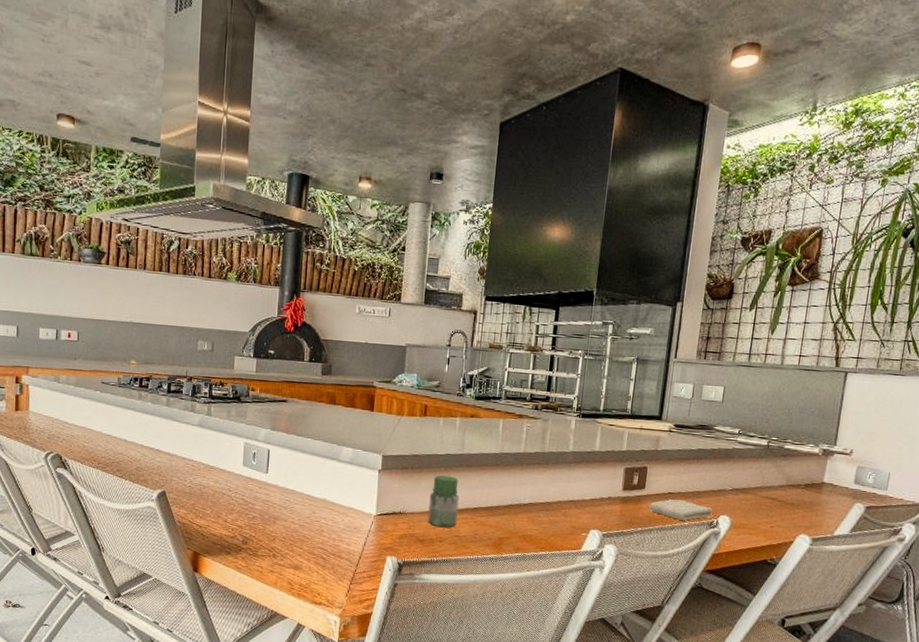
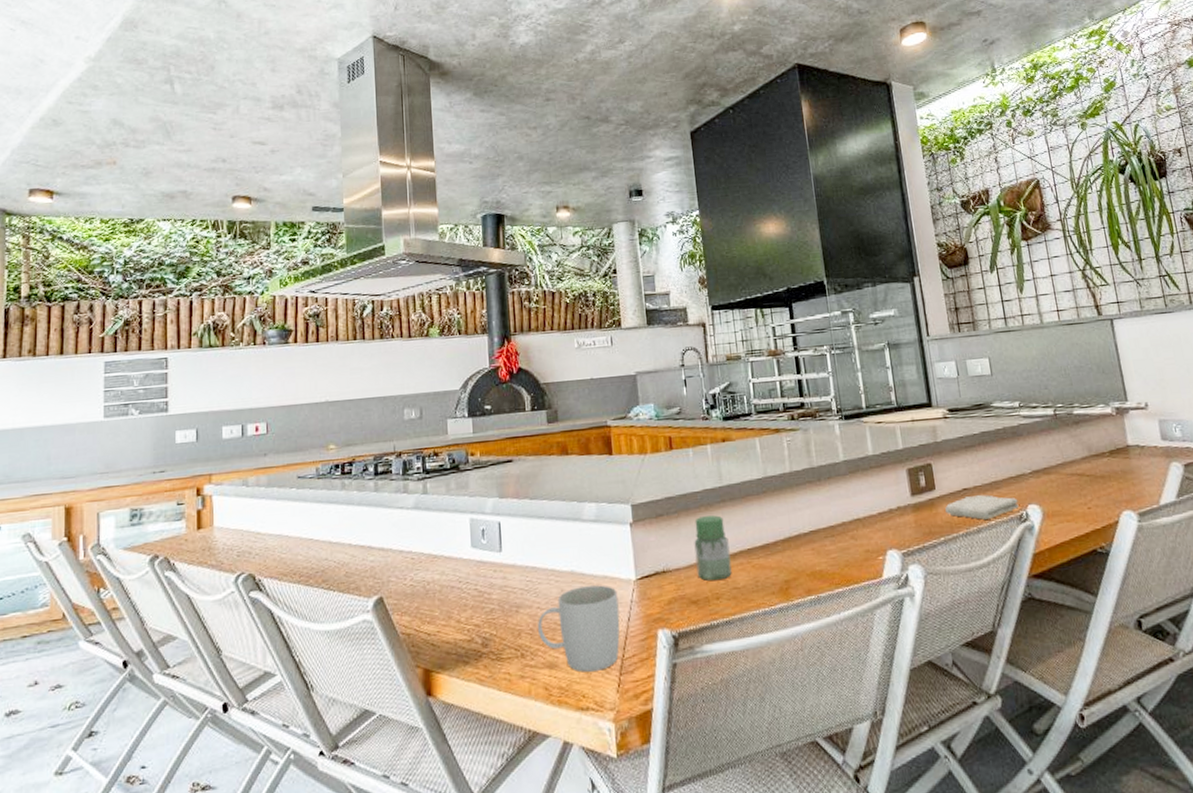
mug: none [289,512,359,578] -> present [538,585,620,672]

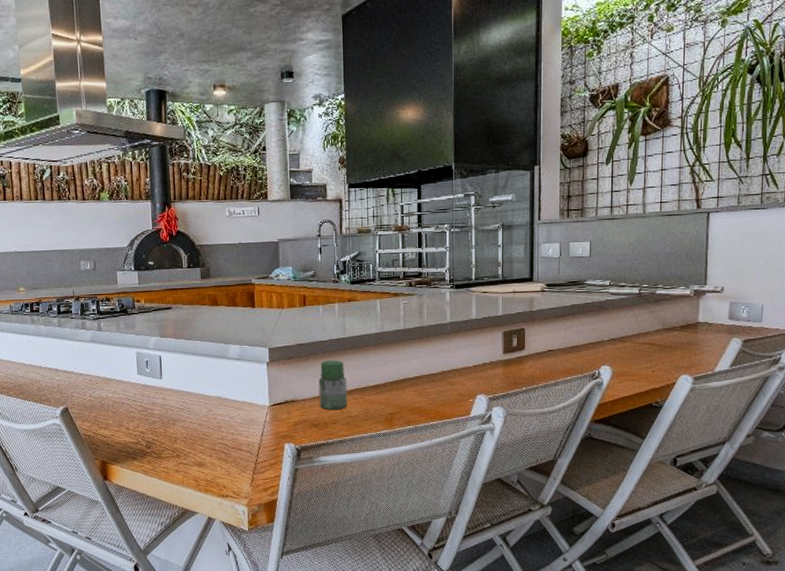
mug: present [538,585,620,672] -> none [190,408,255,471]
washcloth: present [945,494,1019,520] -> none [531,355,593,375]

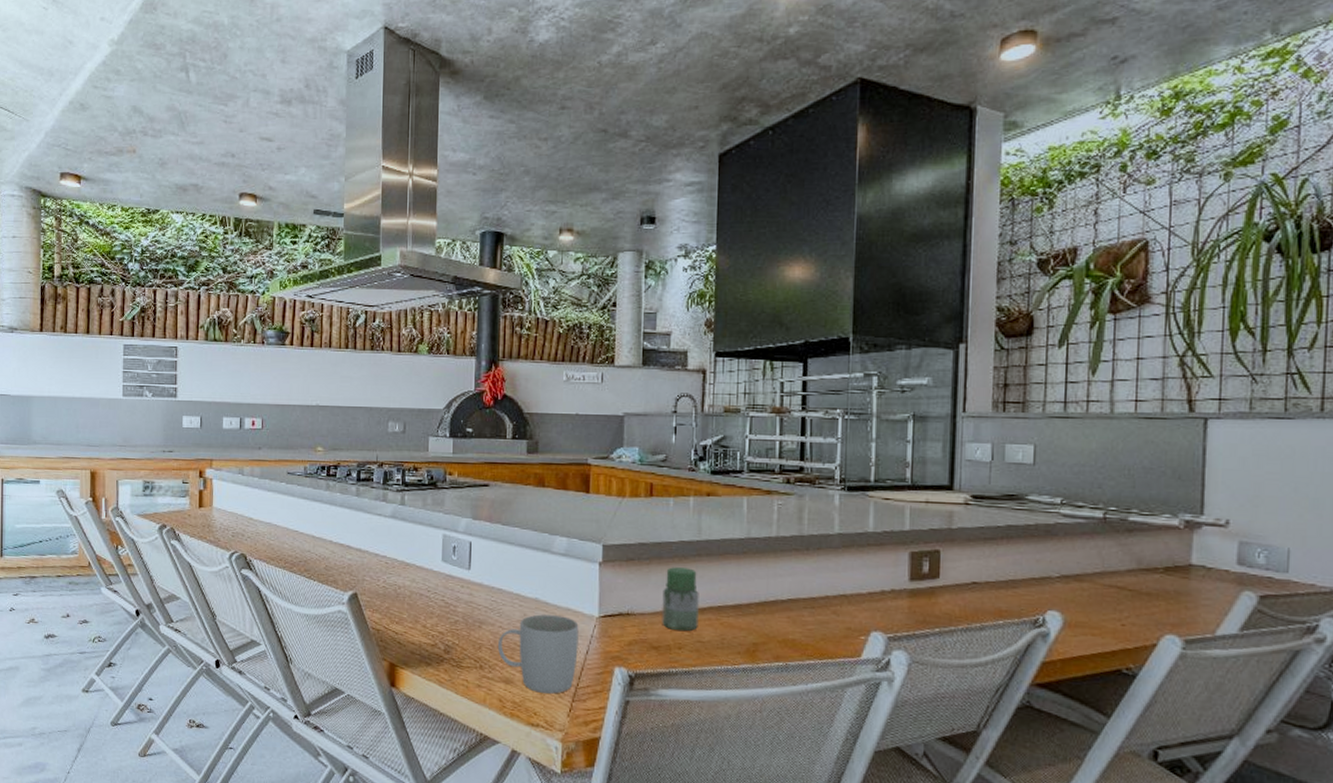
mug: none [190,408,255,471] -> present [498,614,579,694]

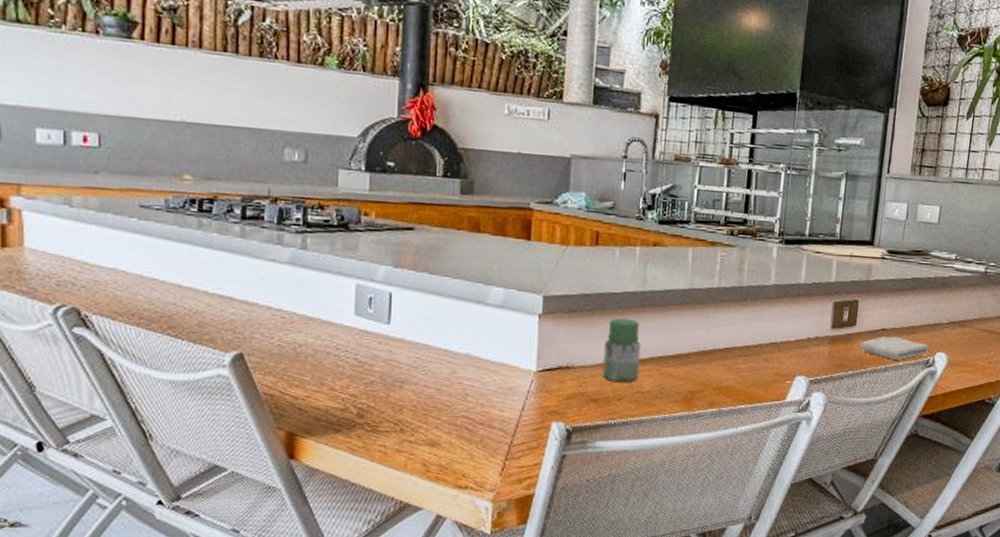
mug: present [498,614,579,694] -> none [422,371,515,454]
washcloth: none [947,590,1036,618] -> present [860,336,929,360]

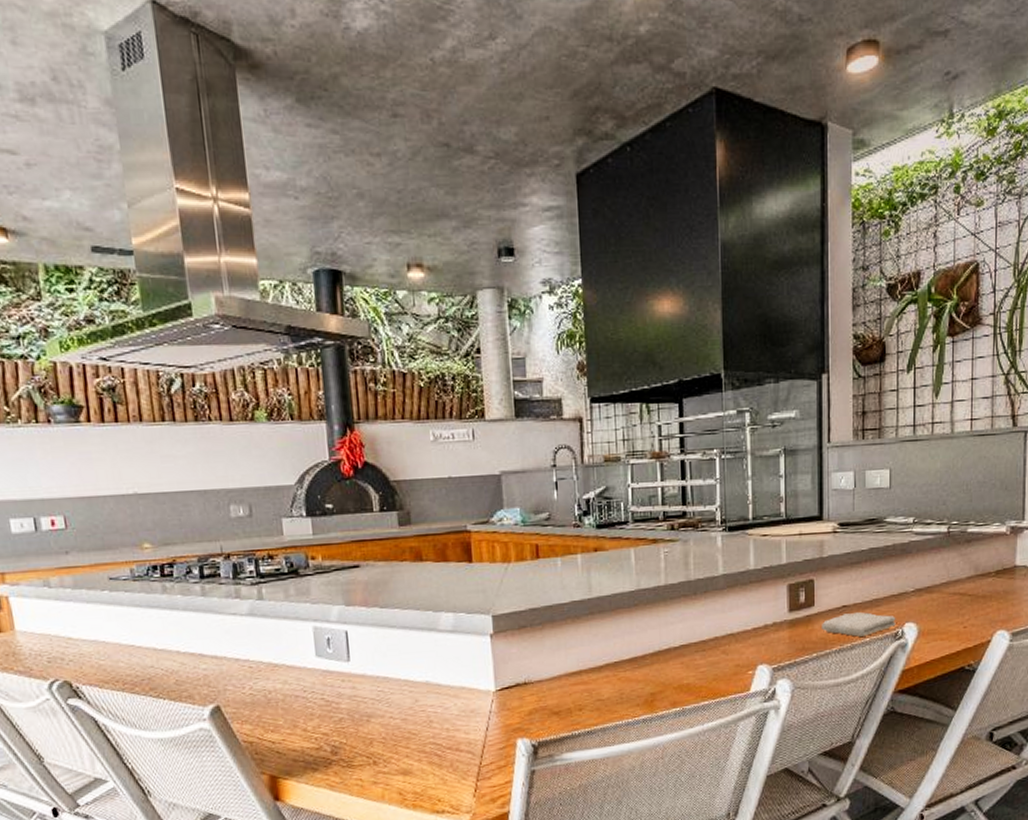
jar: present [602,318,641,383] -> none [558,628,597,693]

